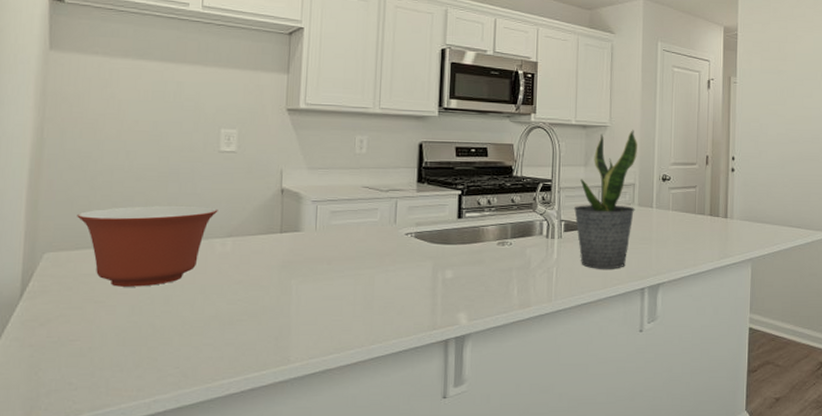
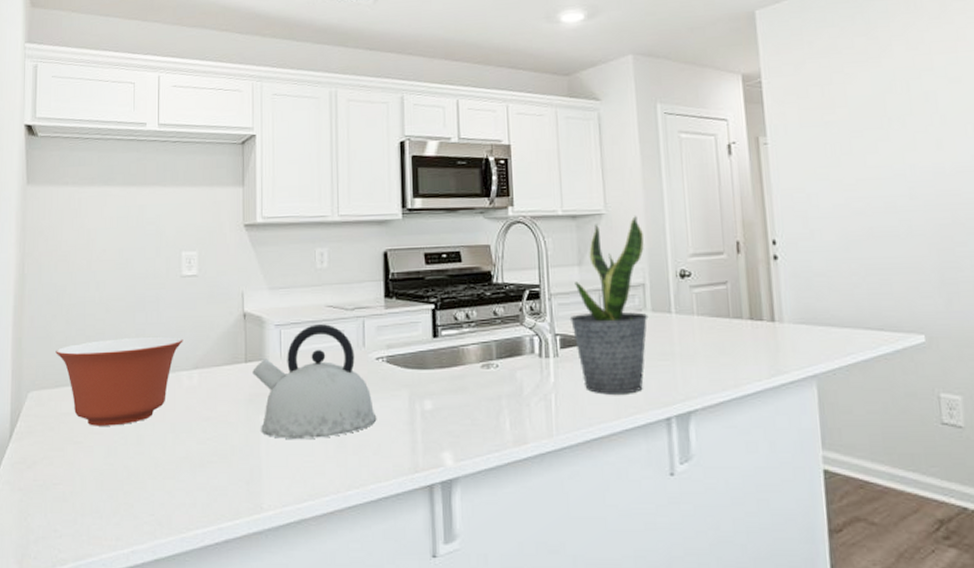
kettle: none [287,202,403,301] -> present [252,324,377,439]

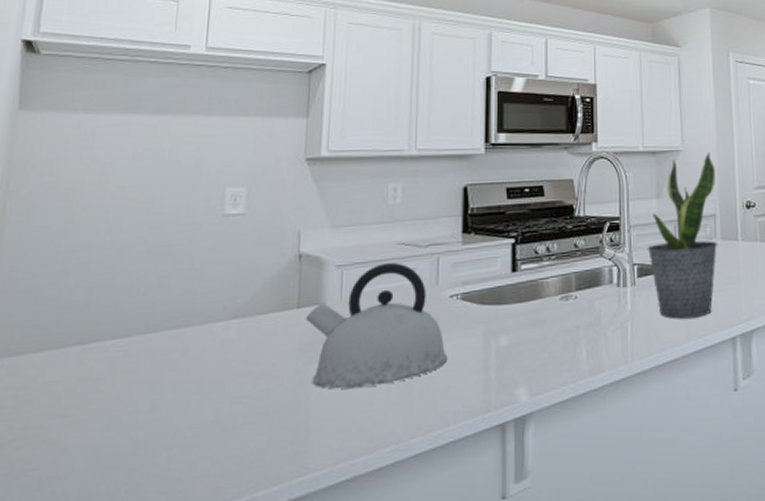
mixing bowl: present [55,336,183,426] -> none [42,283,221,395]

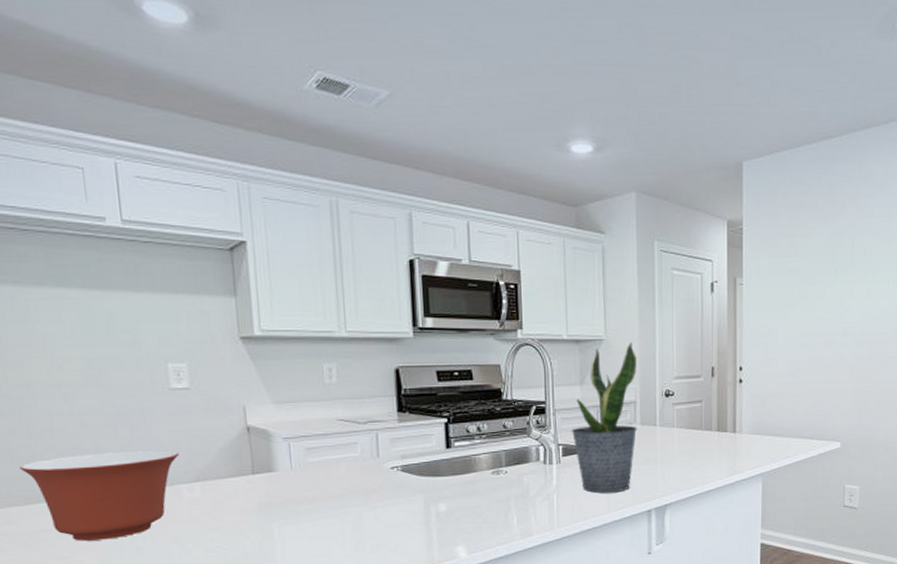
mixing bowl: none [42,283,221,395] -> present [20,450,179,541]
kettle: present [306,263,448,389] -> none [261,437,394,543]

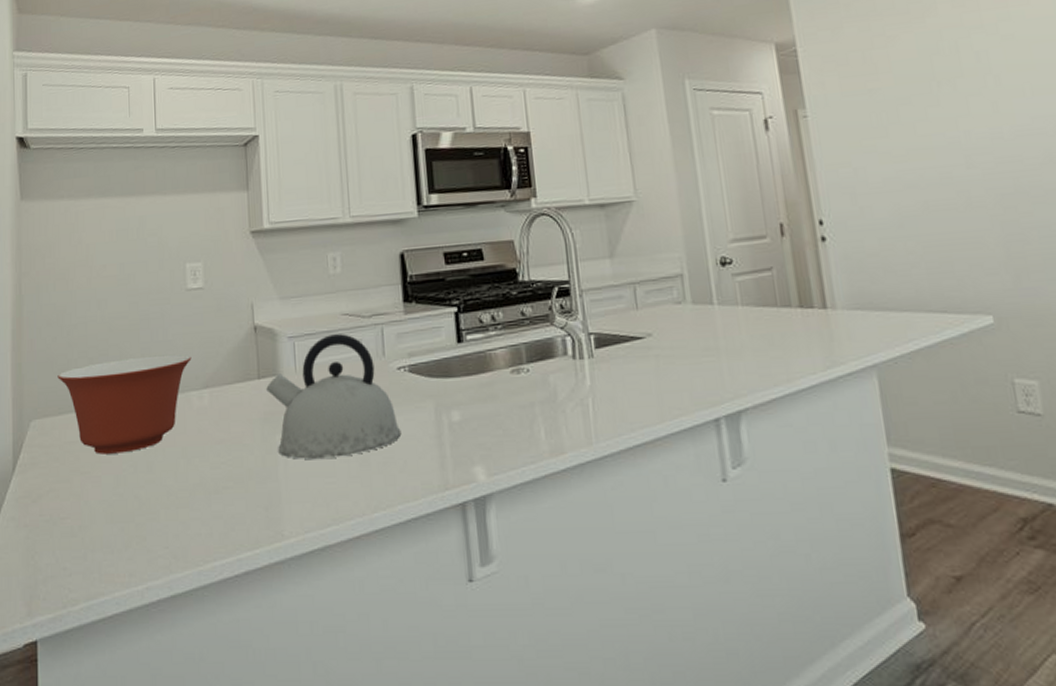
kettle: none [261,437,394,543] -> present [266,334,402,459]
potted plant: present [571,341,638,493] -> none [603,200,689,396]

